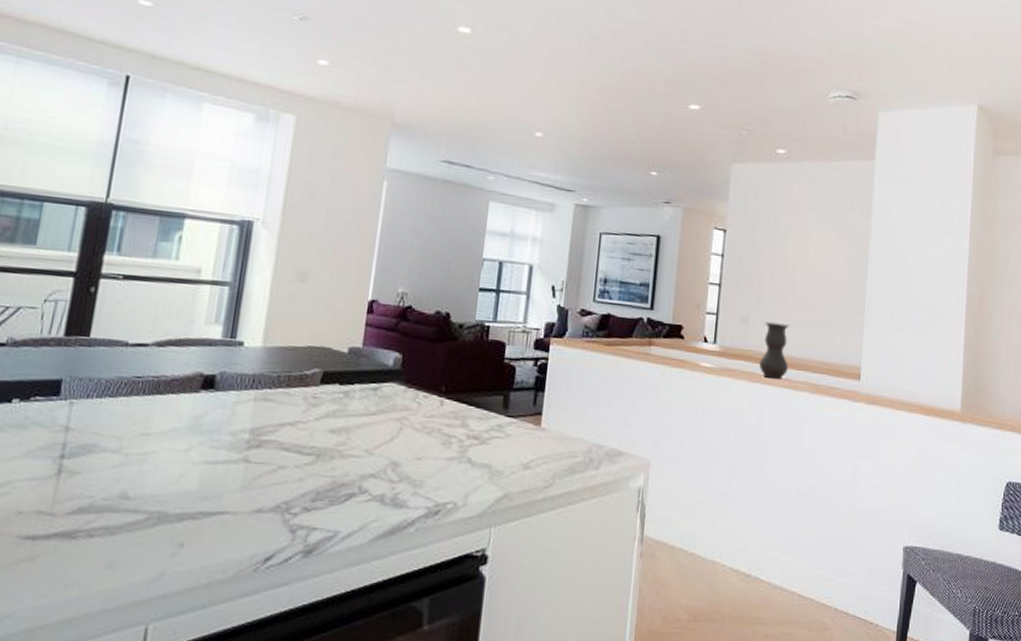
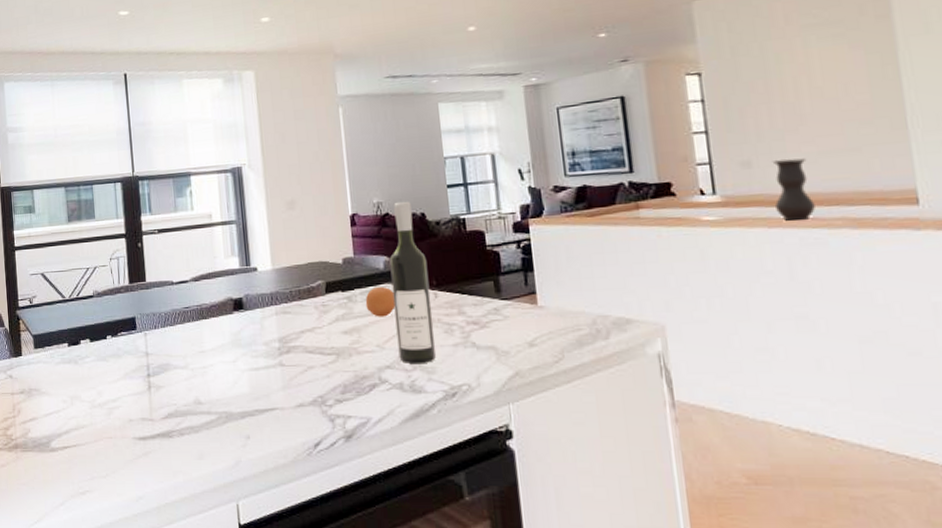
fruit: none [363,384,398,420] -> present [365,286,396,317]
bottle: none [387,296,441,475] -> present [389,201,437,363]

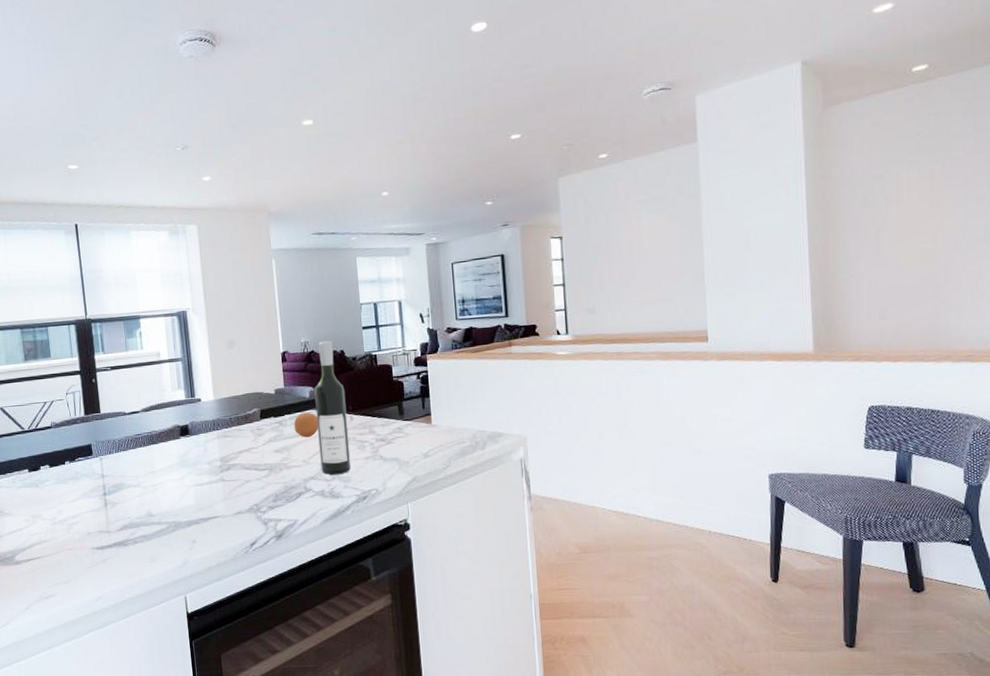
vase: present [772,158,815,222] -> none [609,306,638,355]

